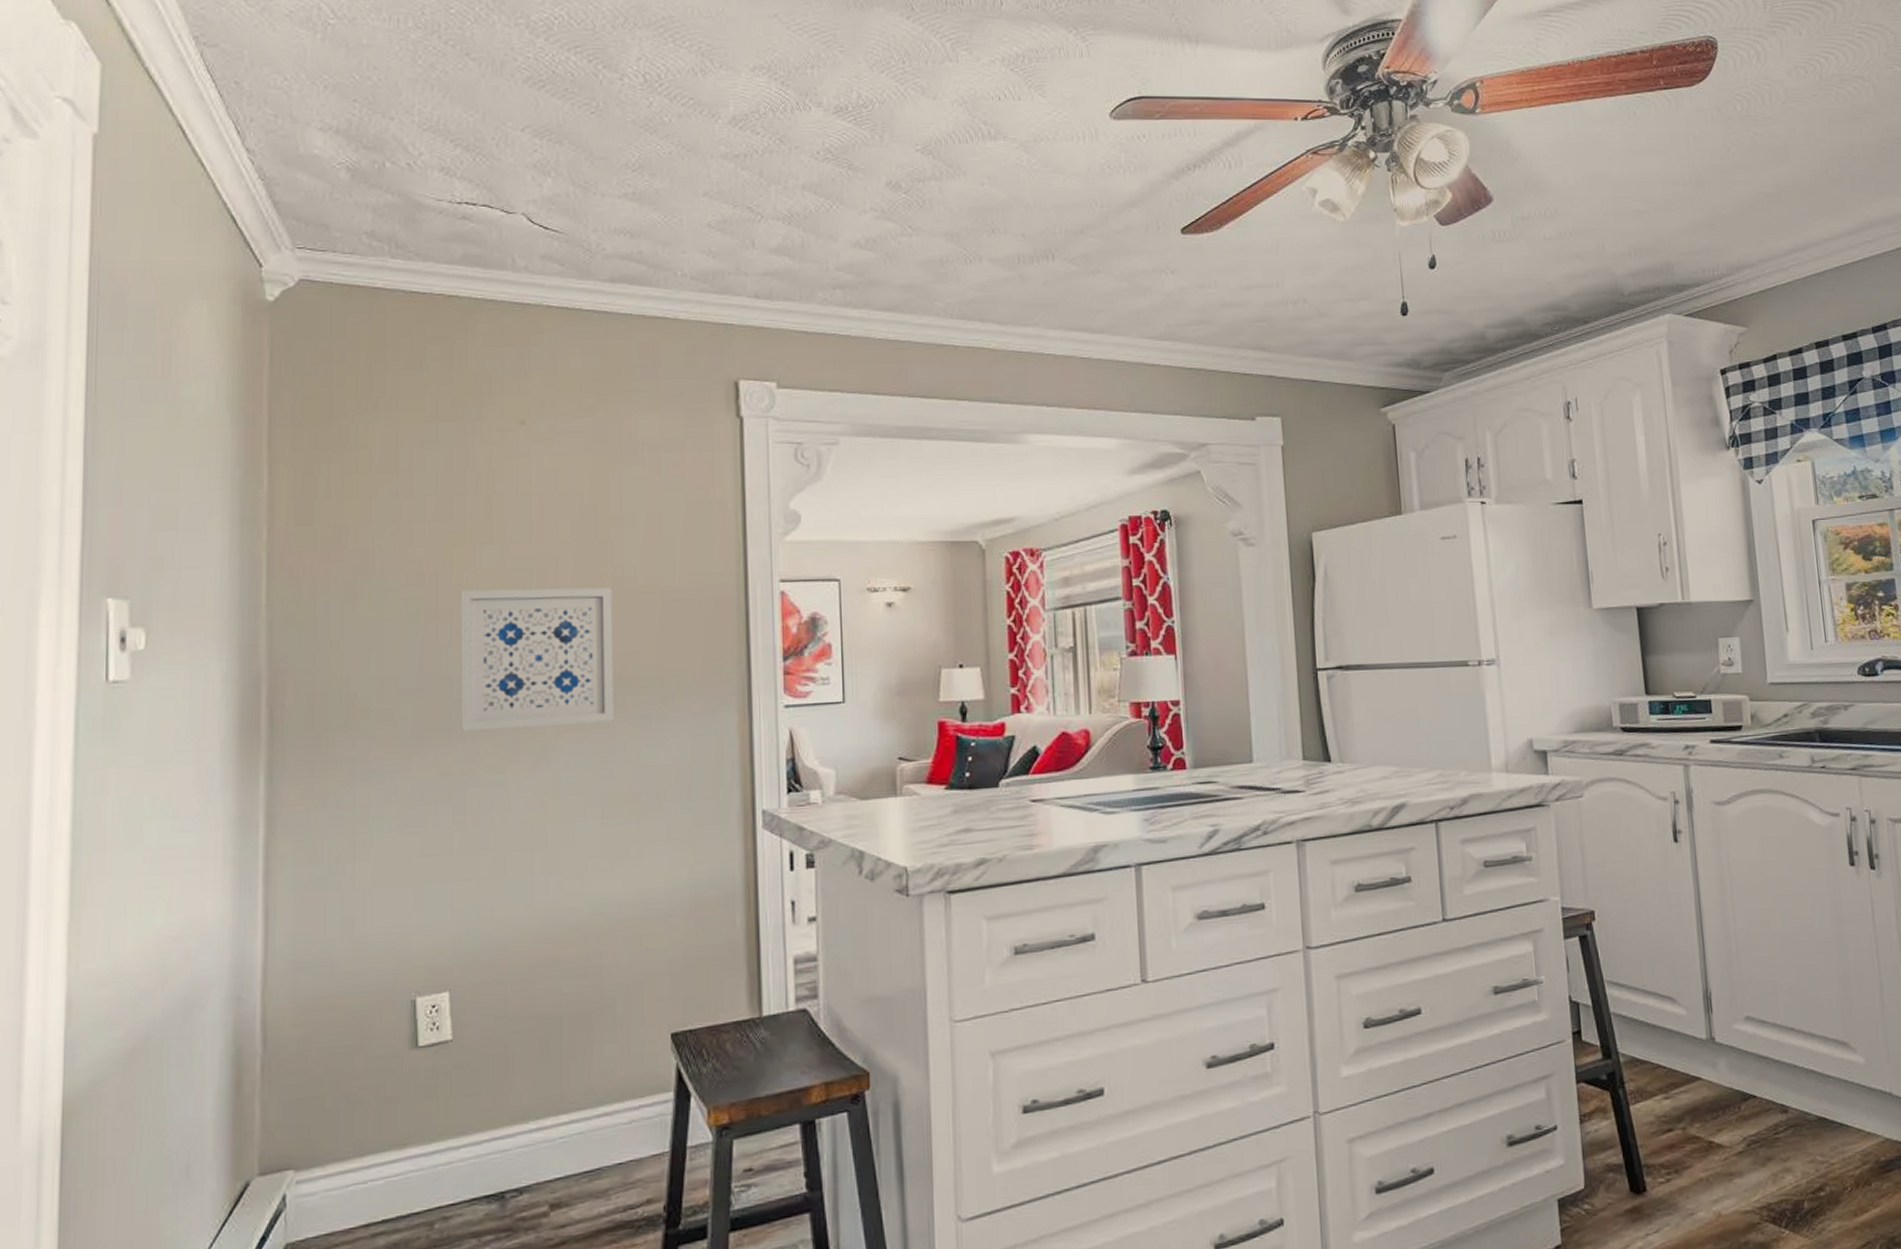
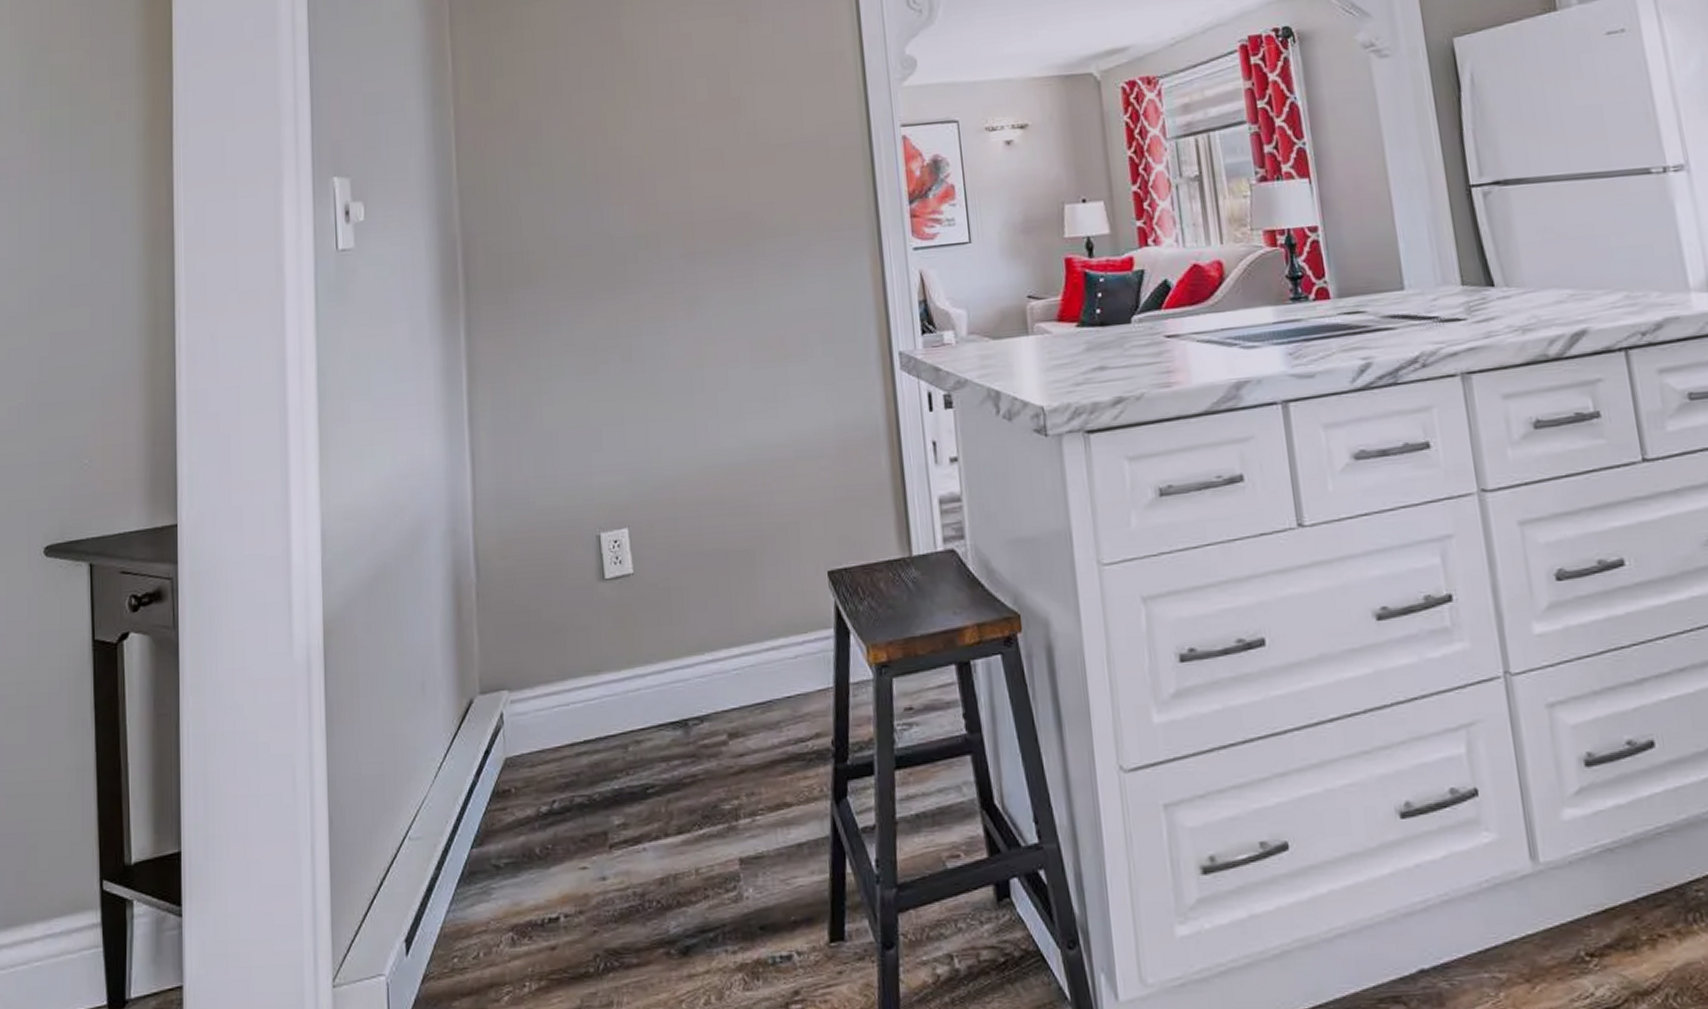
wall art: present [461,587,614,731] -> none [616,142,757,283]

